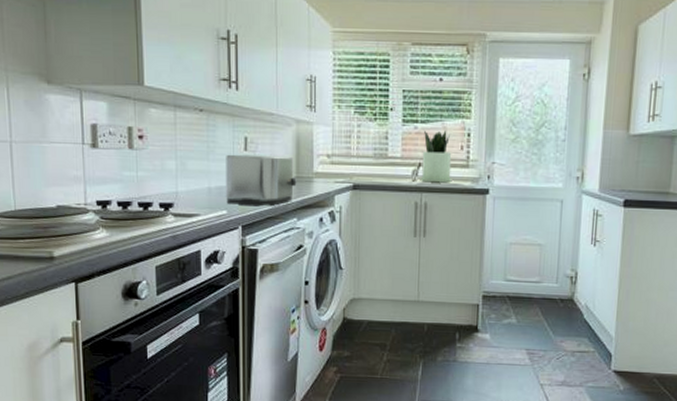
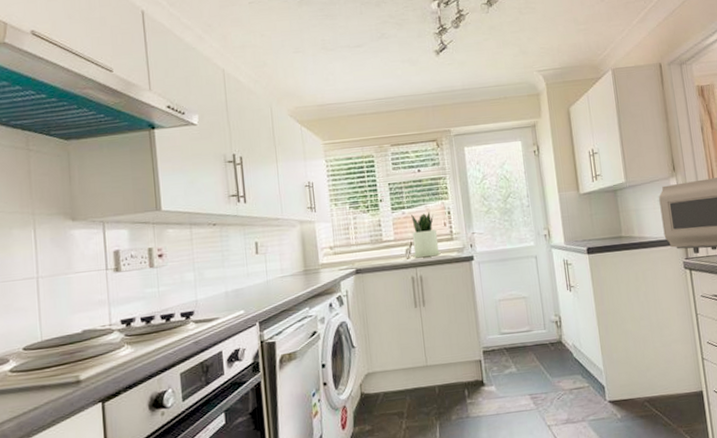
toaster: present [225,154,297,206] -> none [239,253,306,304]

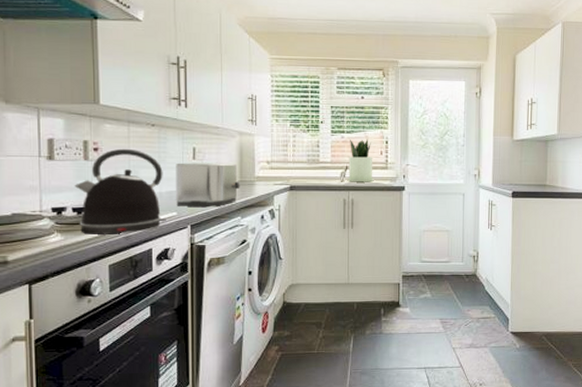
kettle: none [141,250,234,344] -> present [74,148,166,234]
toaster: none [239,253,306,304] -> present [175,162,240,206]

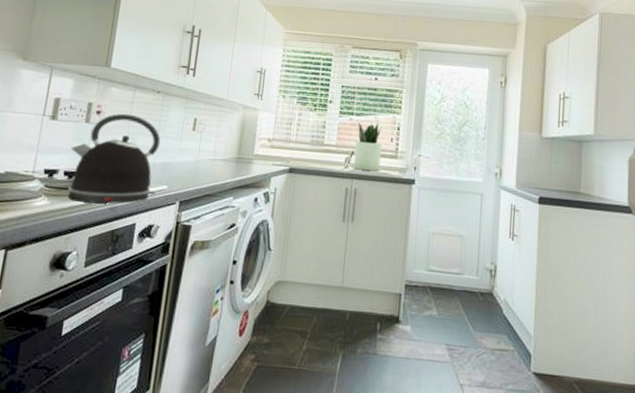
toaster: present [175,162,240,206] -> none [168,132,238,184]

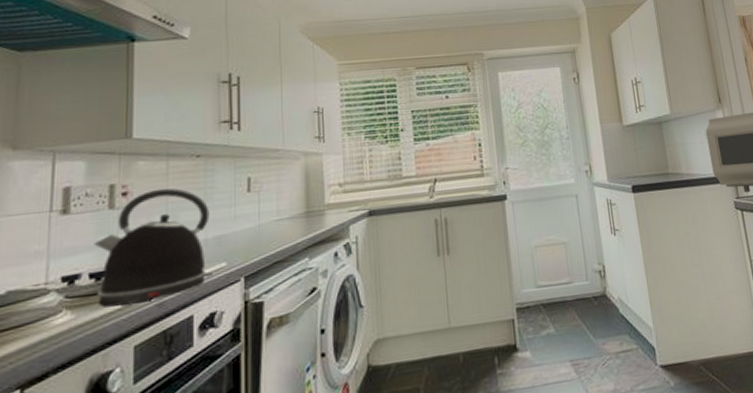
planter: present [350,121,383,172] -> none [435,143,471,198]

